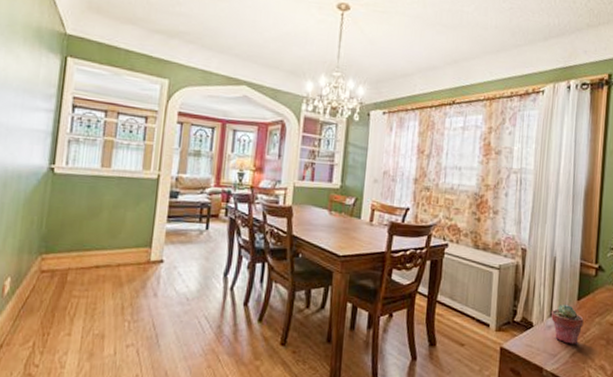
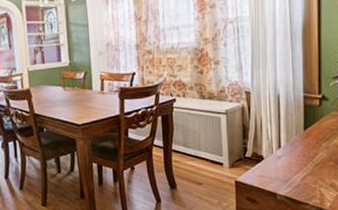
potted succulent: present [550,304,584,344] -> none [279,135,311,170]

